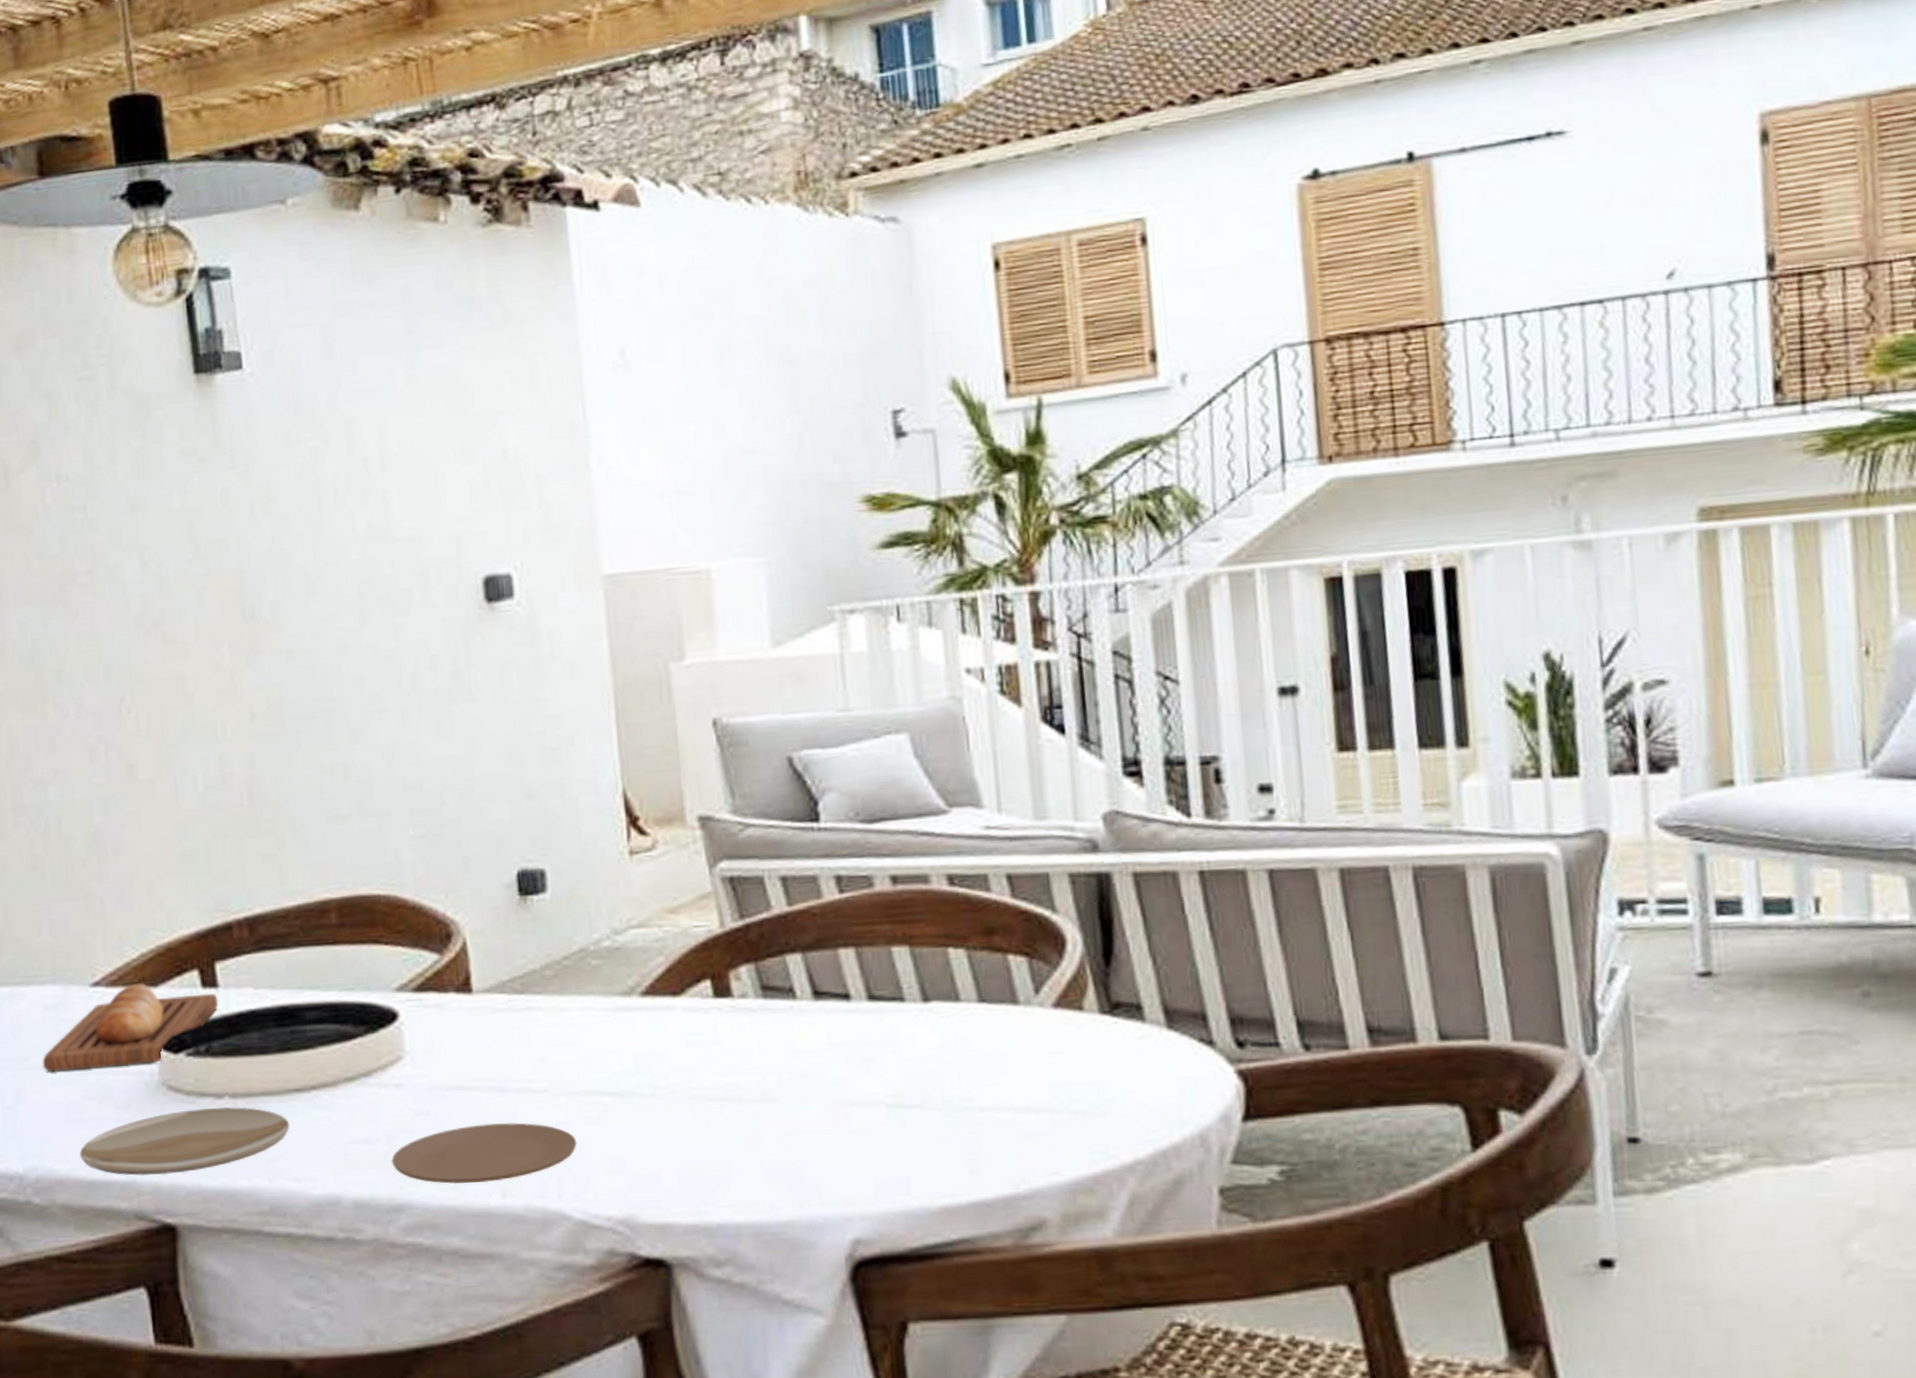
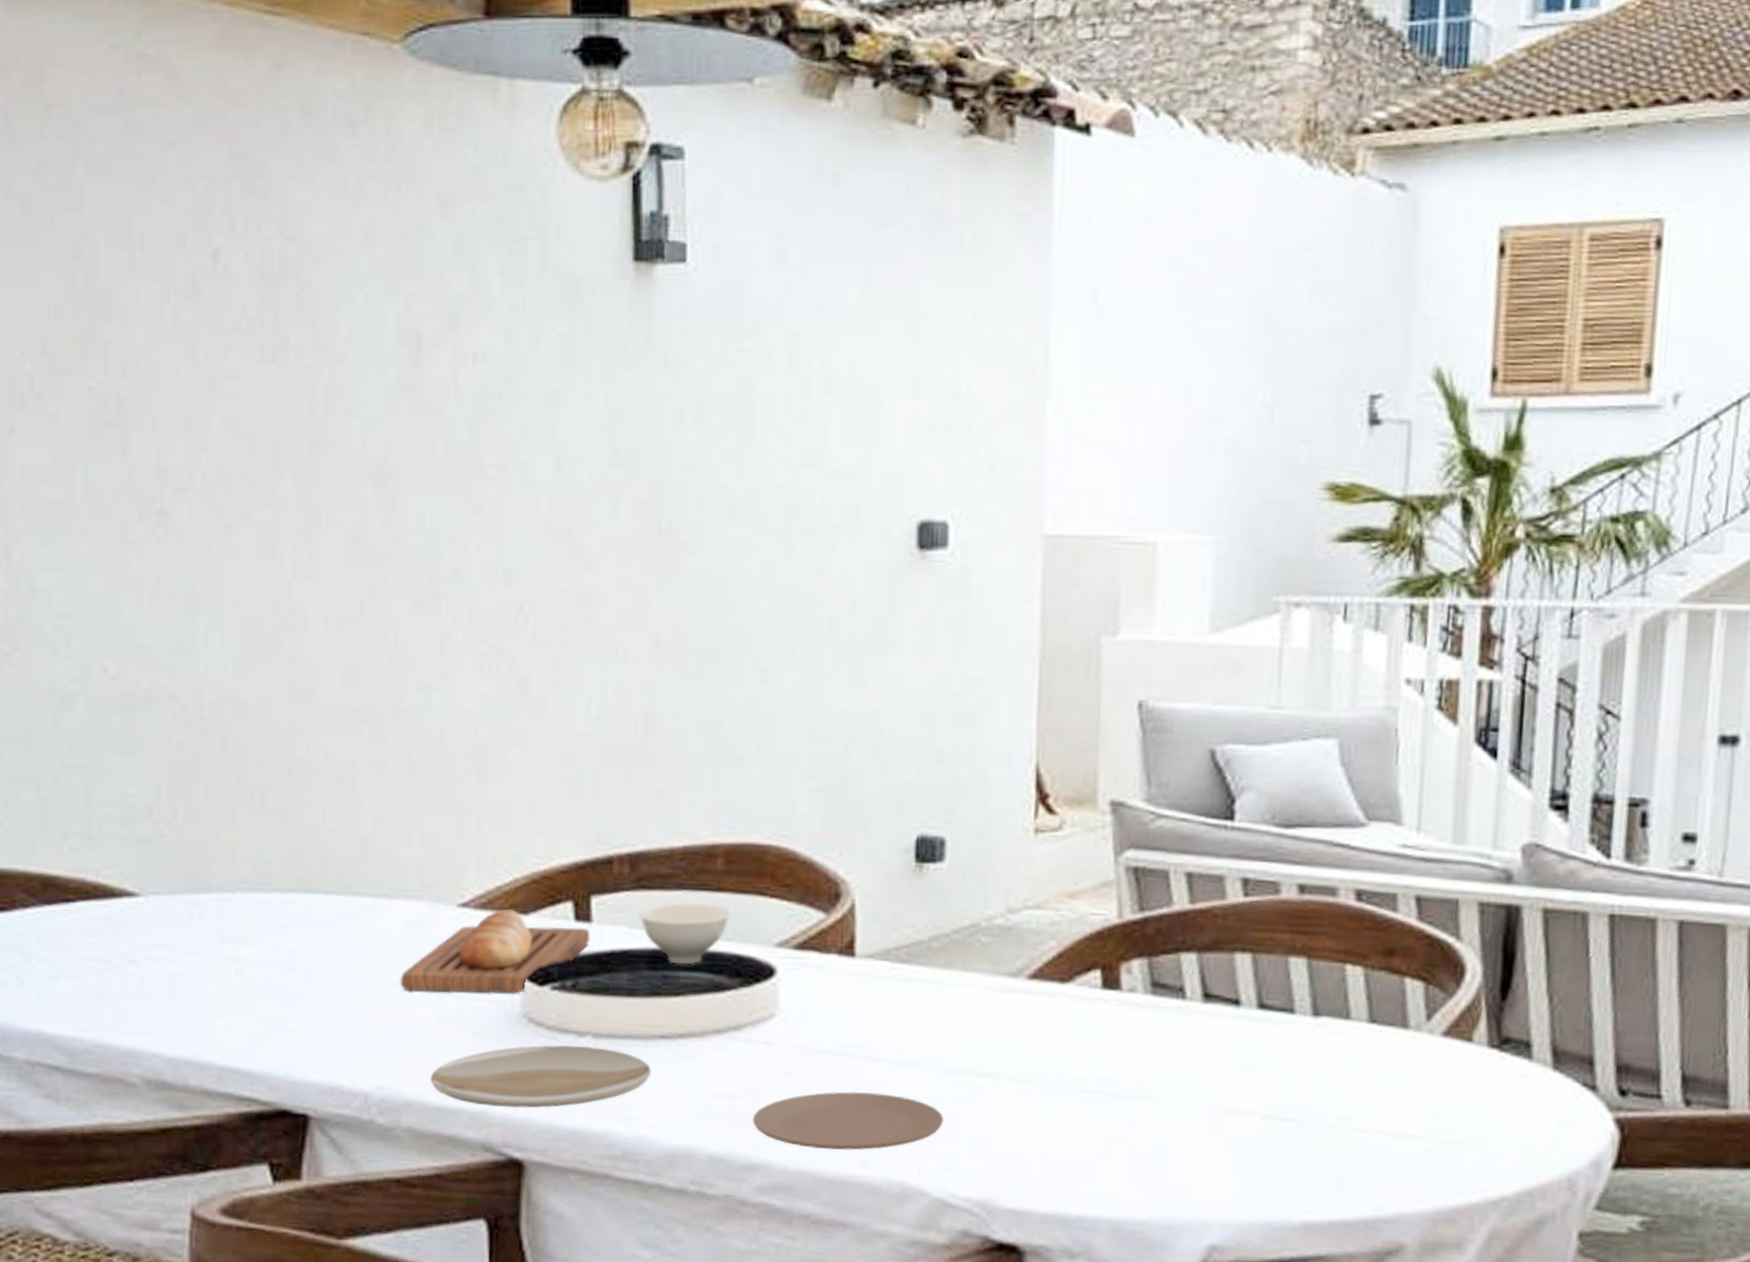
bowl: none [261,957,349,1019] -> present [638,902,731,965]

